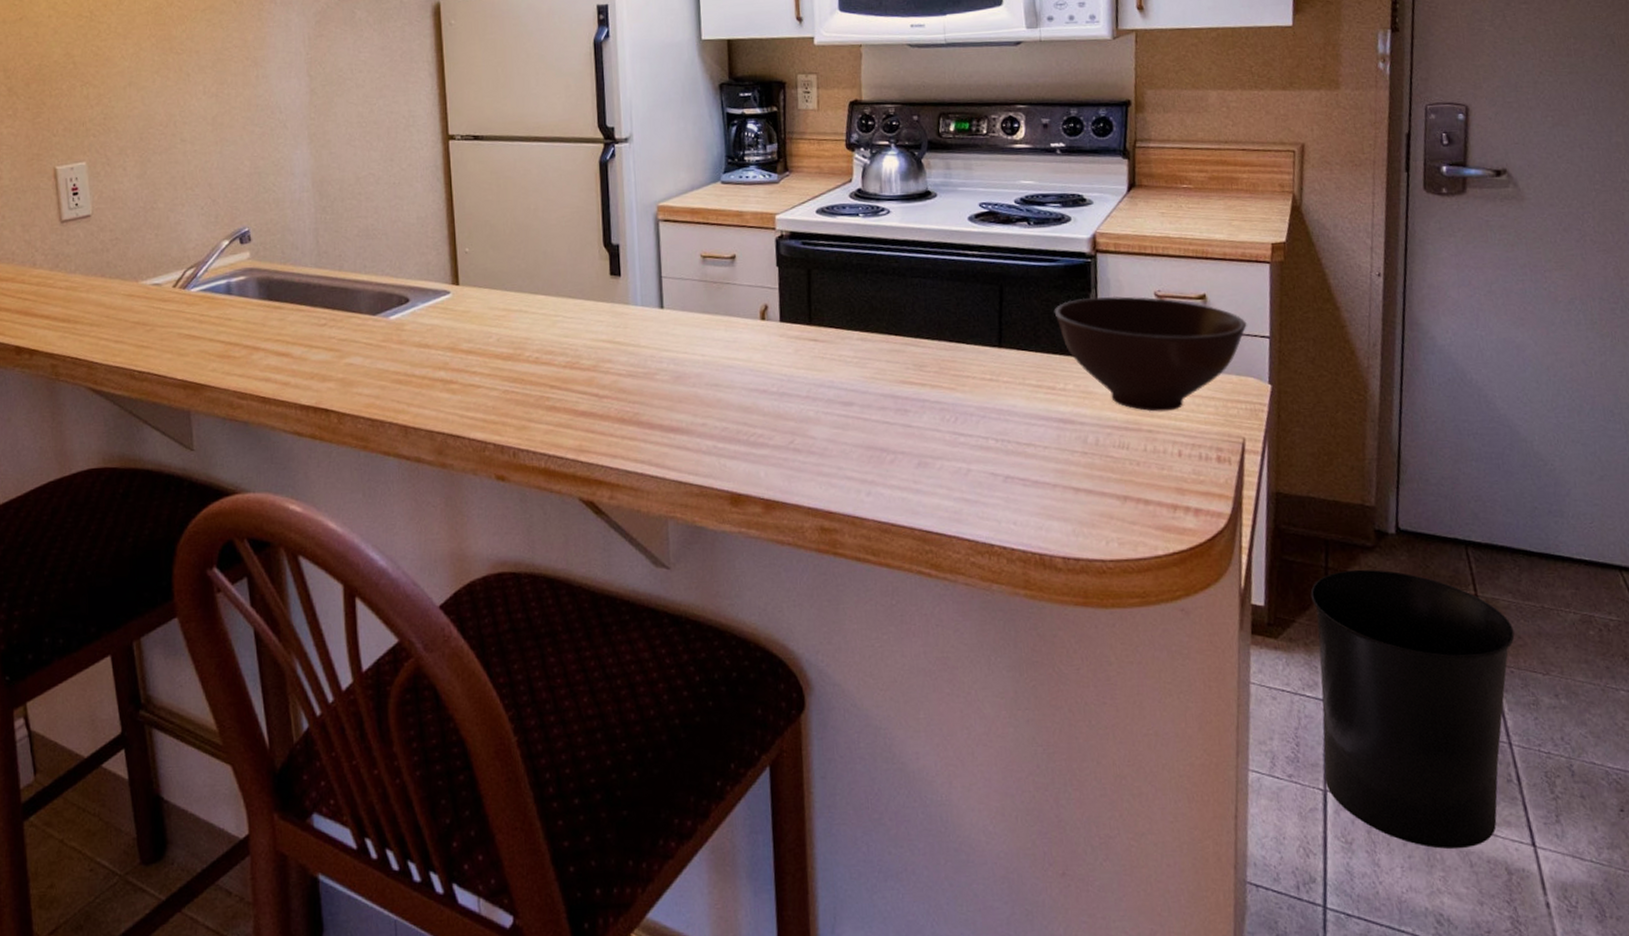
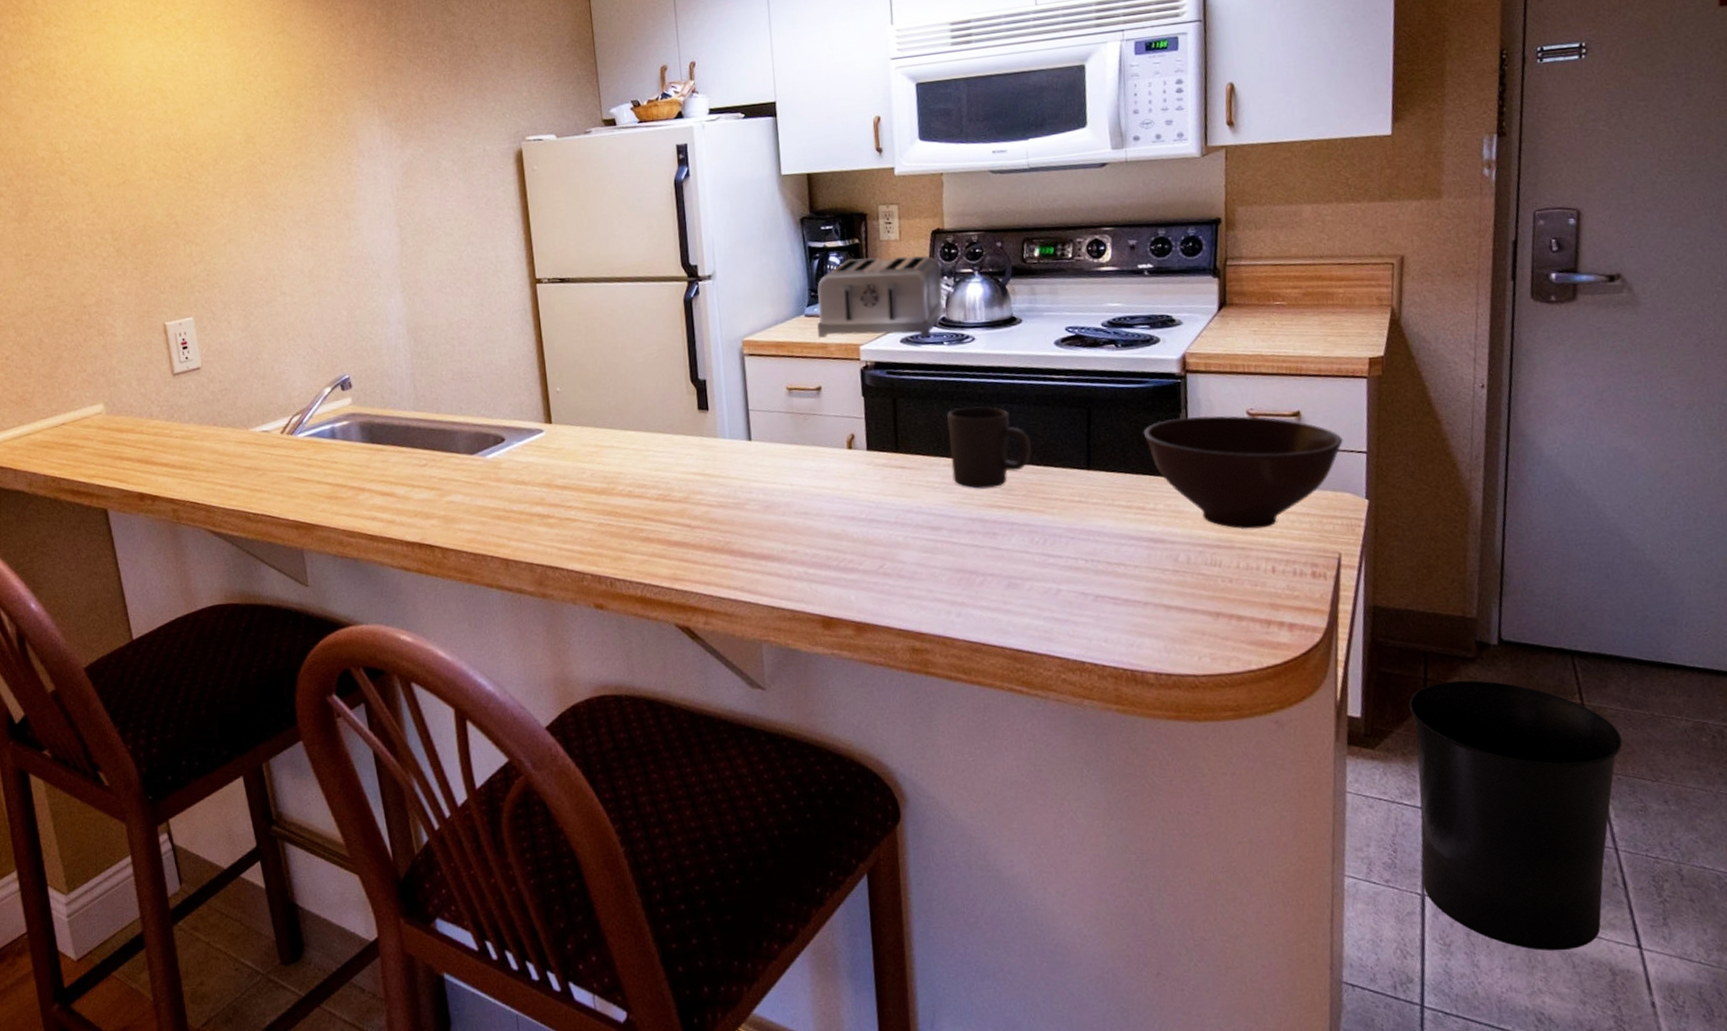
toaster: none [733,126,863,208] -> present [817,256,947,339]
mug: none [860,279,944,364] -> present [947,405,1032,488]

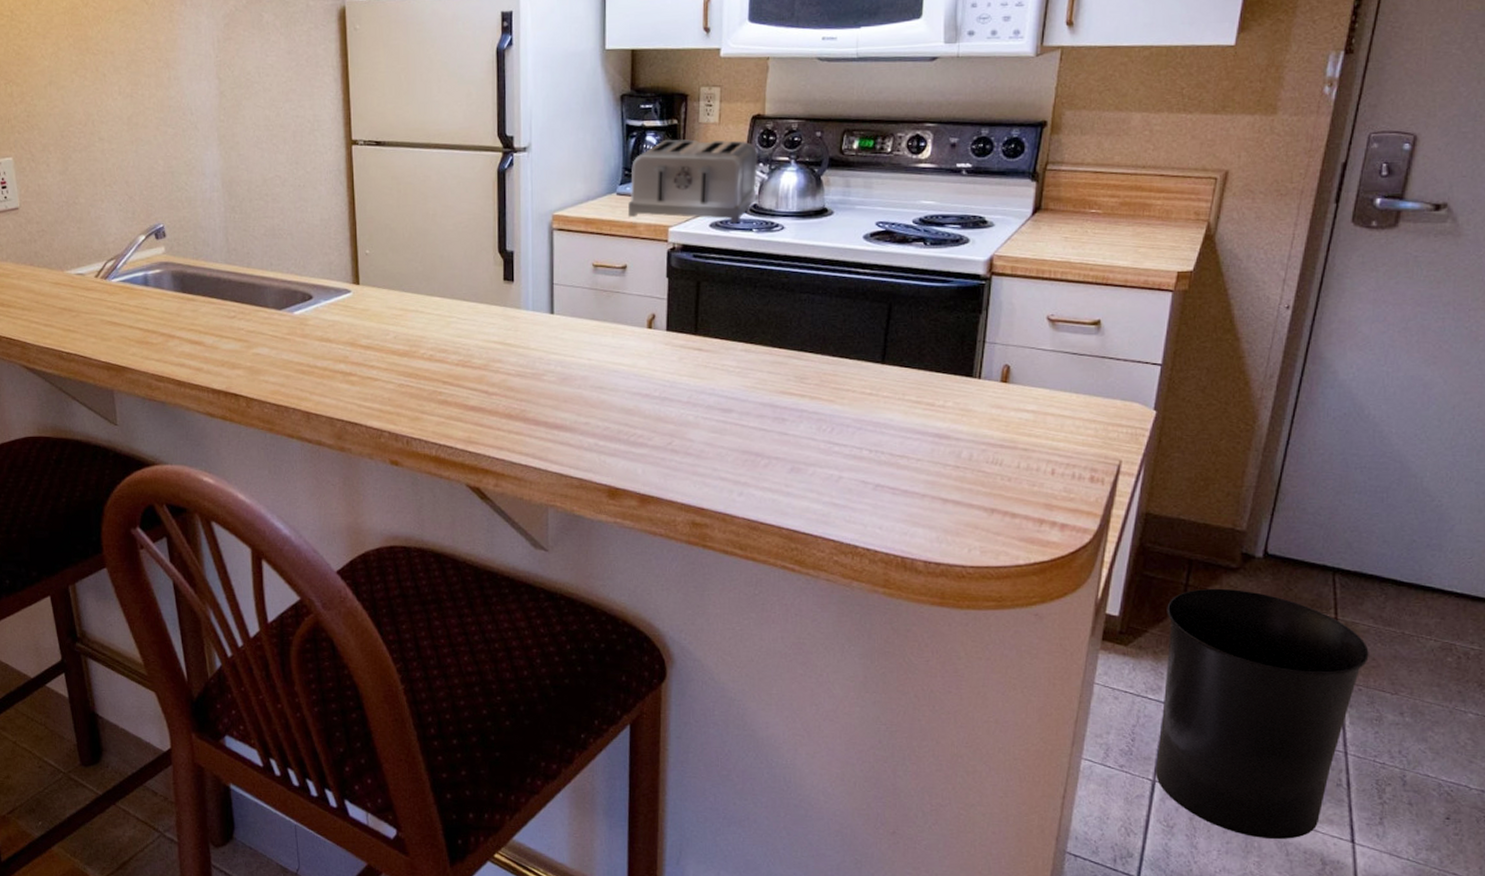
mug: present [947,405,1032,488] -> none [748,294,828,375]
bowl: present [1143,415,1343,529] -> none [941,318,1139,431]

